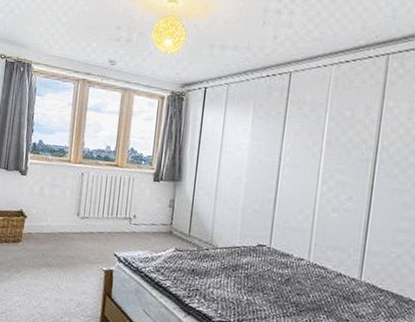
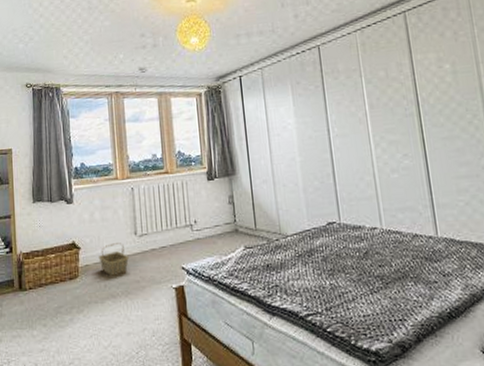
basket: none [41,218,68,248] -> present [98,243,129,276]

